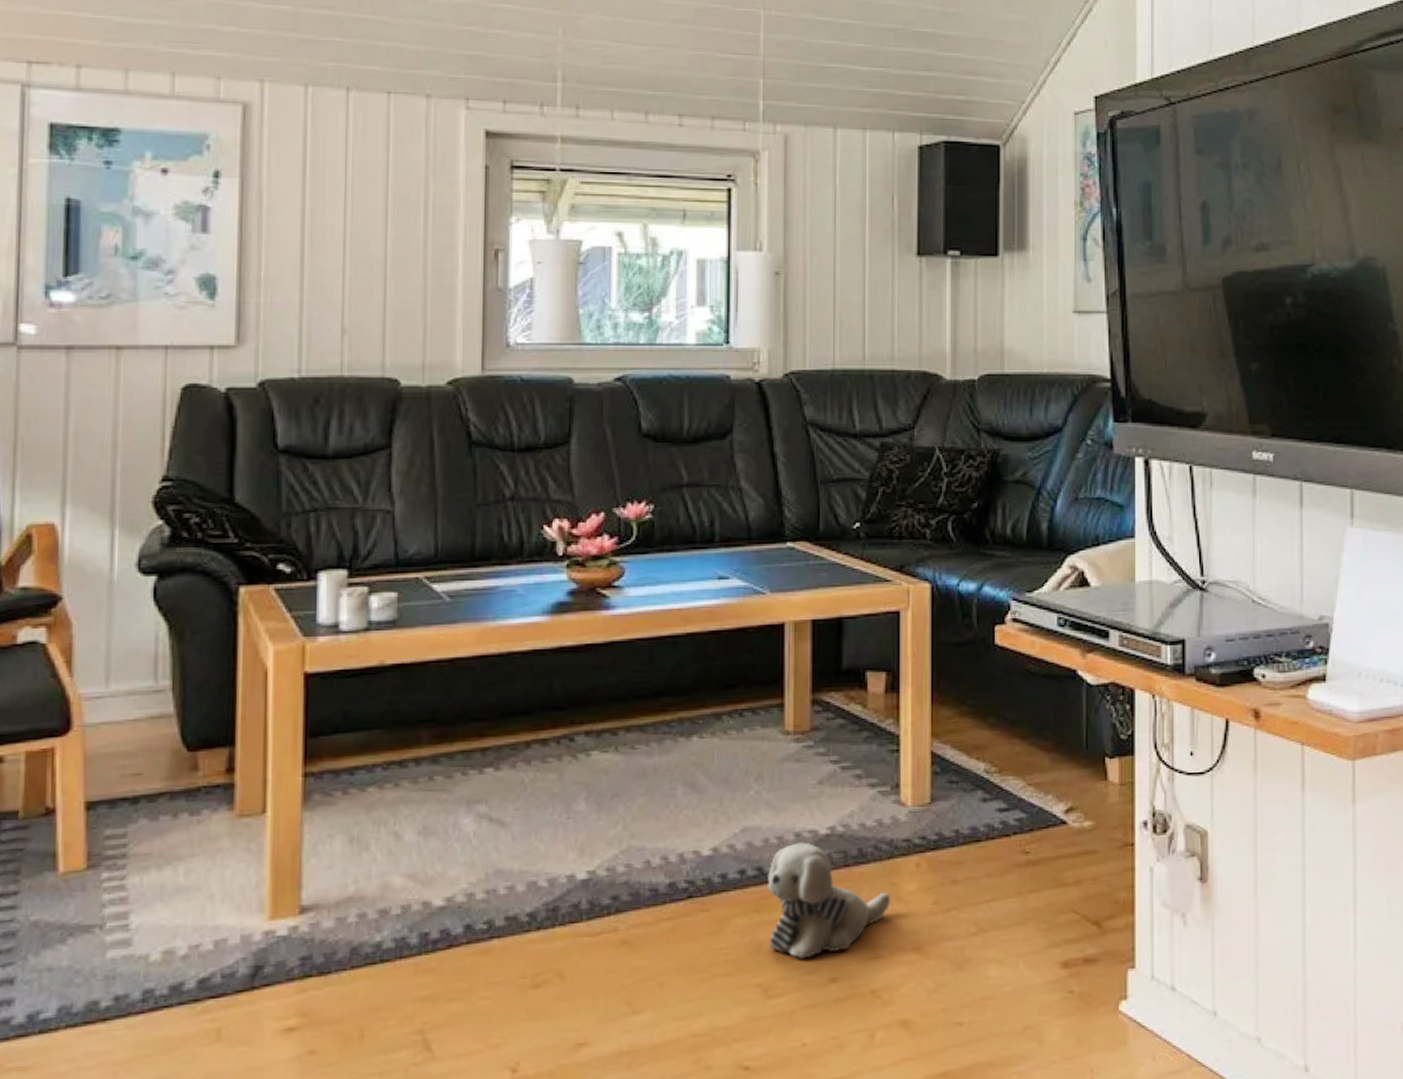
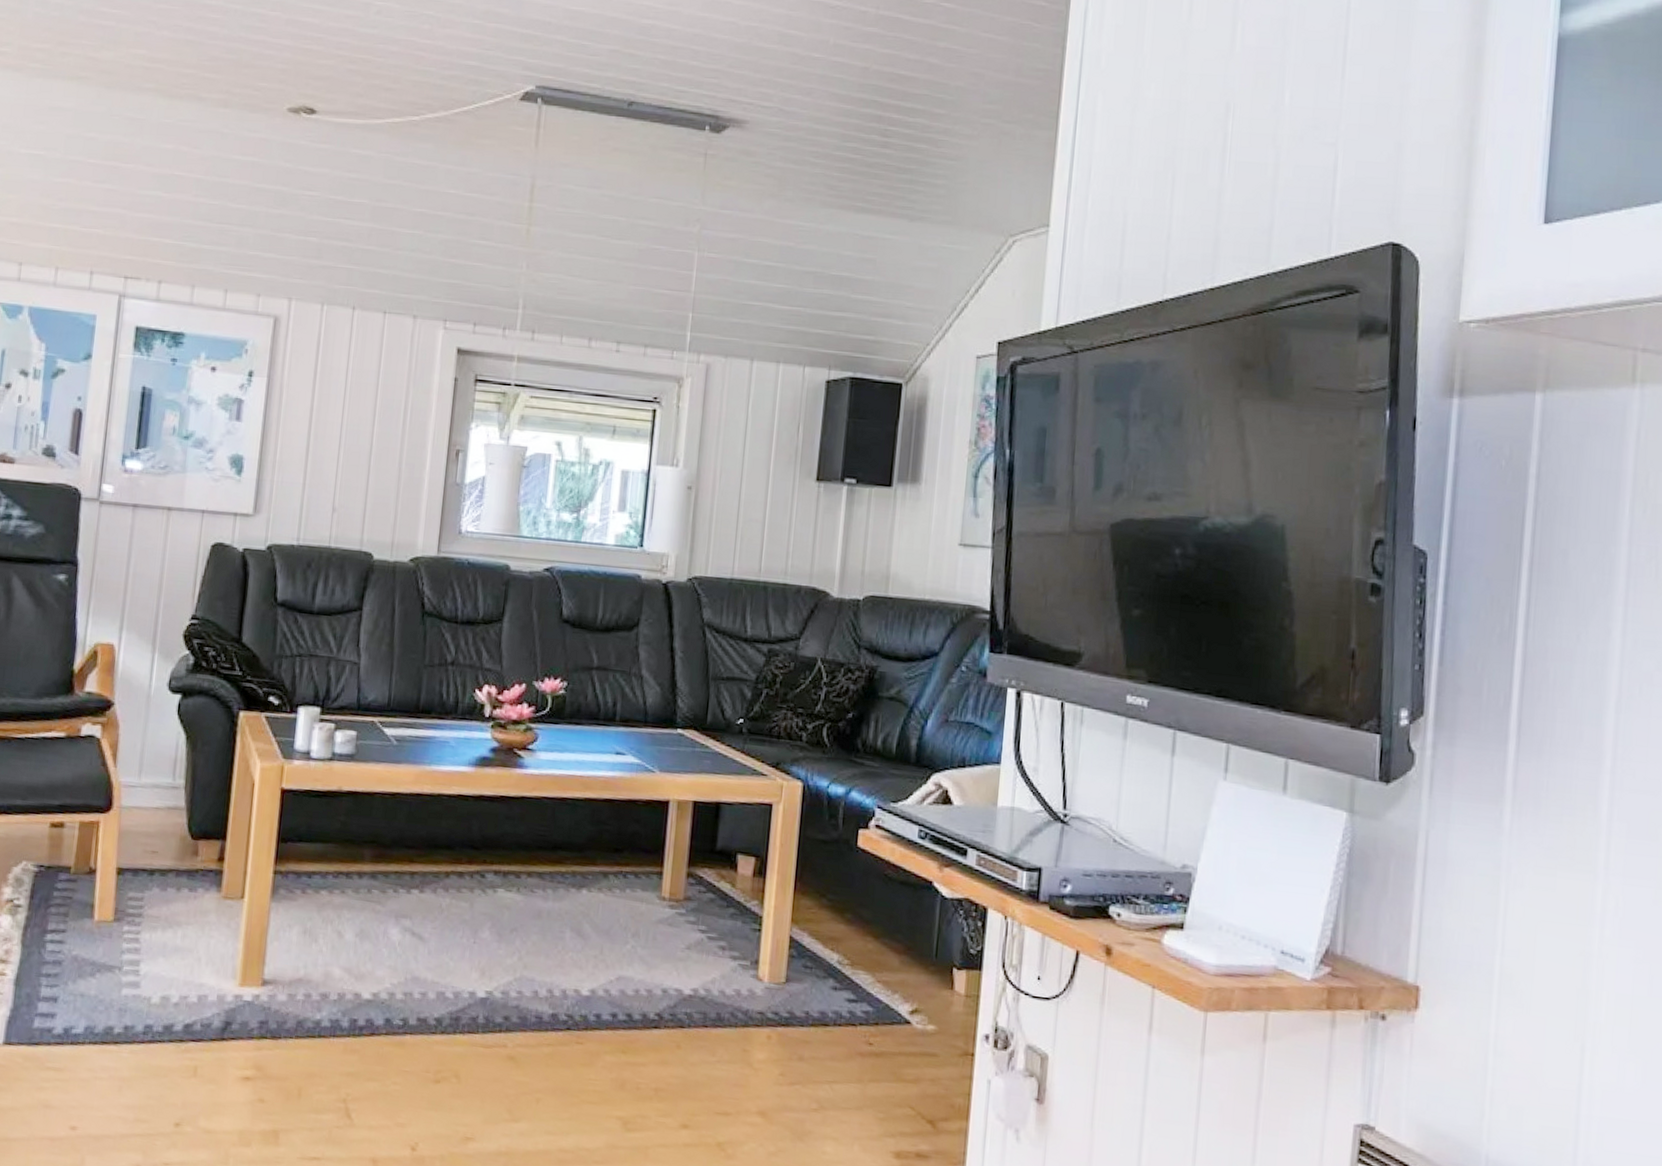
plush toy: present [768,842,891,959] -> none [632,998,742,1103]

